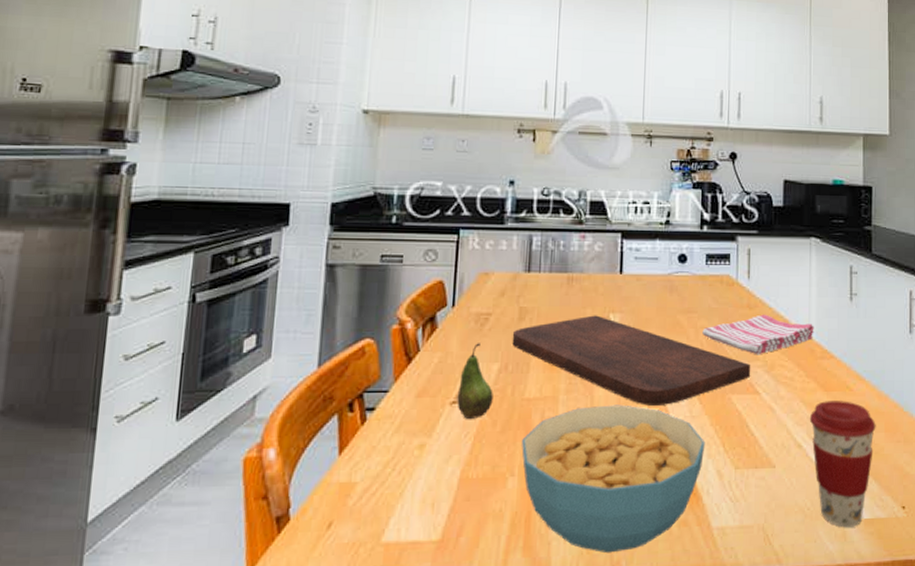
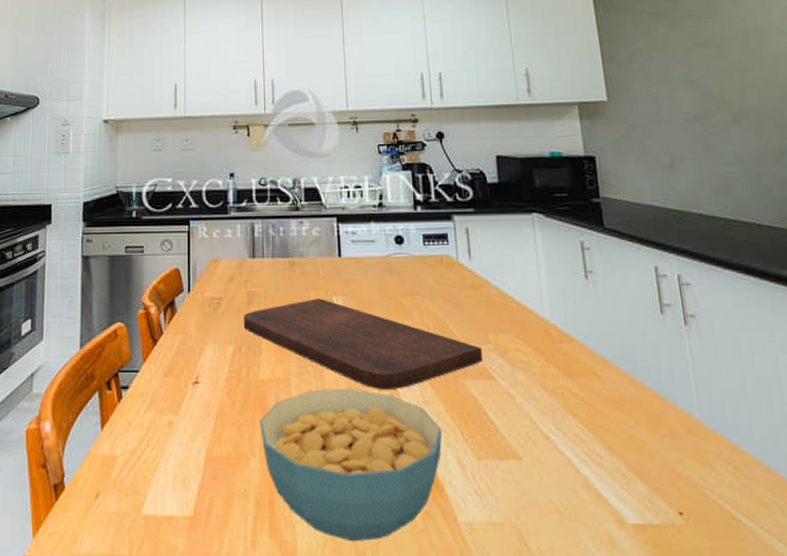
fruit: present [457,343,493,420] -> none [198,326,230,400]
dish towel: present [702,314,814,355] -> none [427,295,549,338]
coffee cup: present [809,401,876,528] -> none [554,388,635,533]

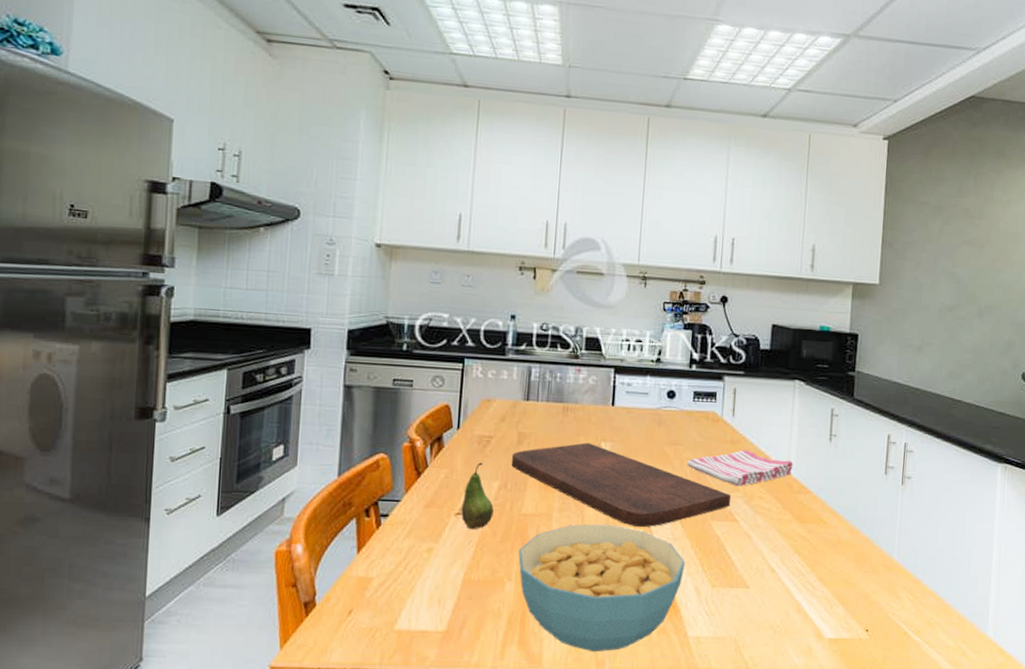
fruit: none [198,326,230,400] -> present [461,462,494,530]
dish towel: none [427,295,549,338] -> present [687,450,793,487]

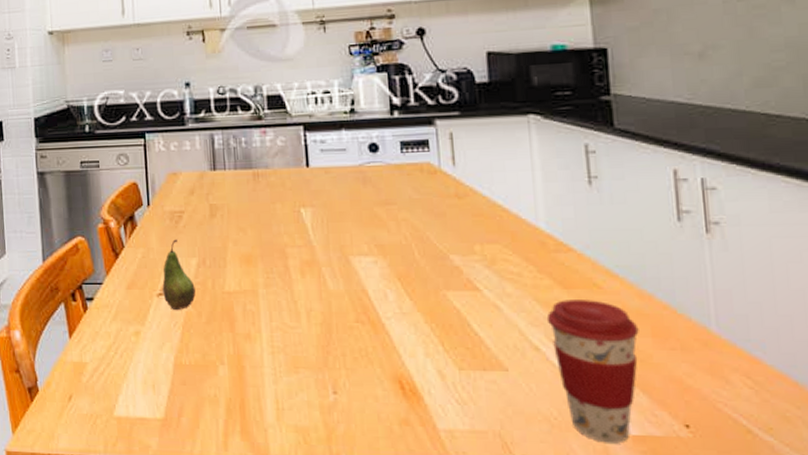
cutting board: present [511,442,732,527] -> none [206,210,468,301]
cereal bowl: present [518,524,686,652] -> none [227,299,421,446]
dish towel: present [687,450,793,487] -> none [405,204,544,249]
coffee cup: none [783,532,846,645] -> present [546,300,639,443]

